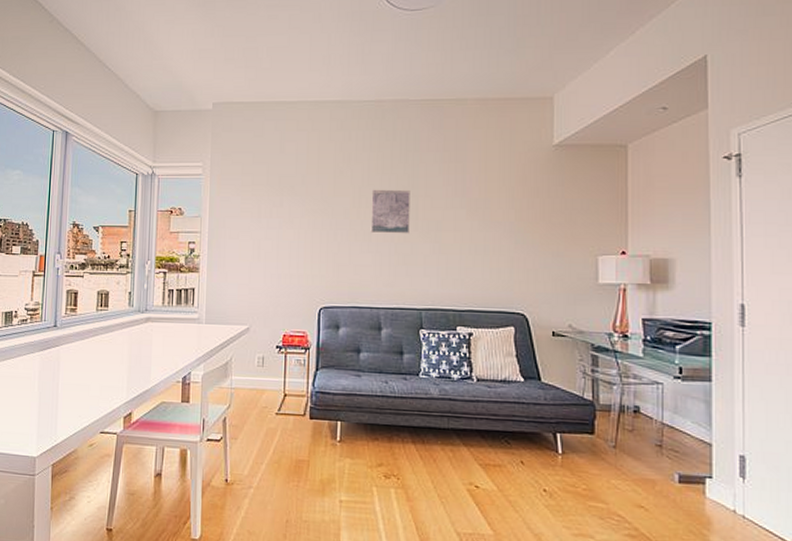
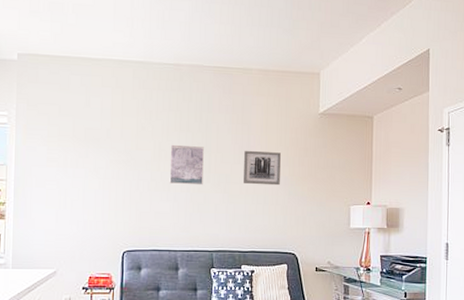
wall art: none [458,192,504,233] -> present [244,150,281,186]

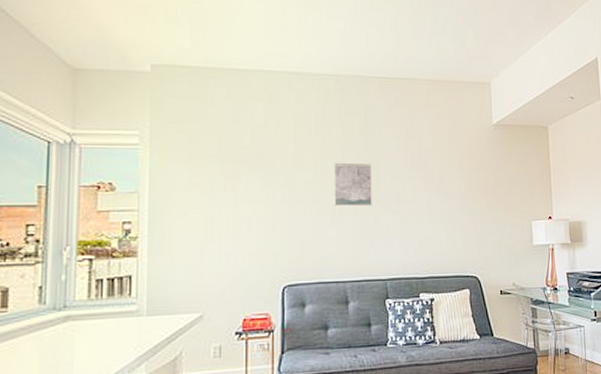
wall art: present [244,150,281,186] -> none [416,166,456,203]

